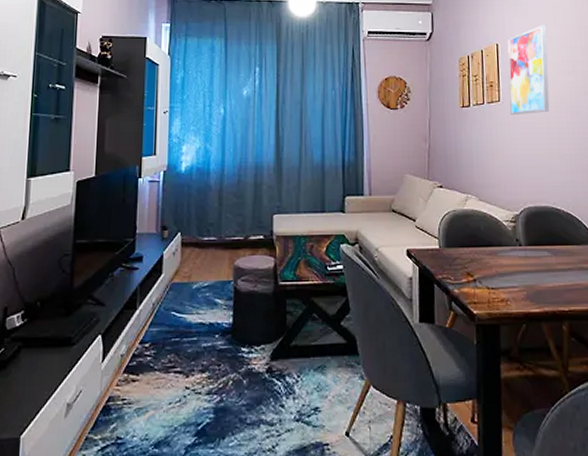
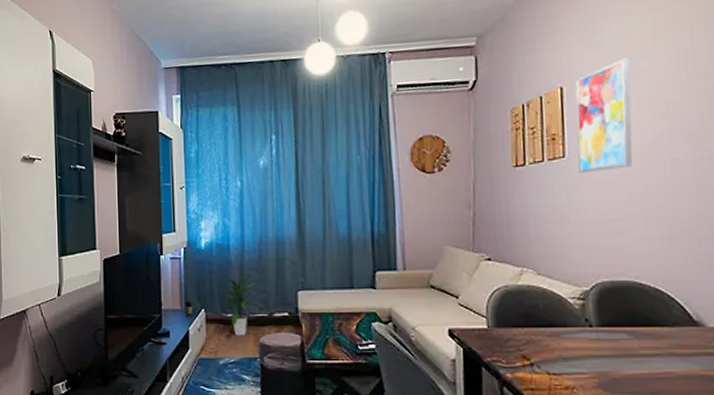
indoor plant: none [196,196,237,259] -> present [218,272,261,336]

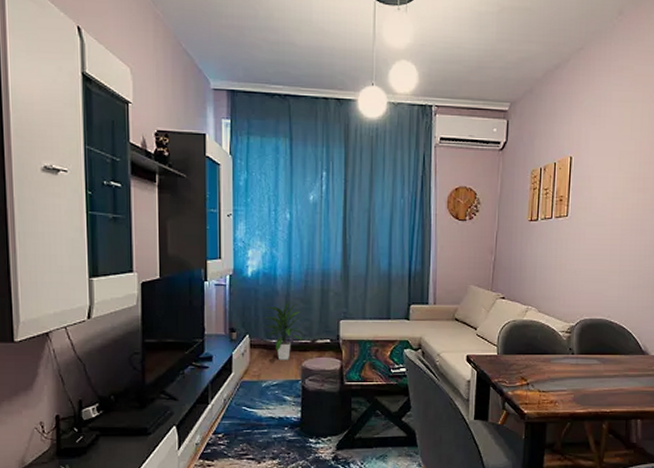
wall art: present [575,58,633,173] -> none [577,138,622,230]

